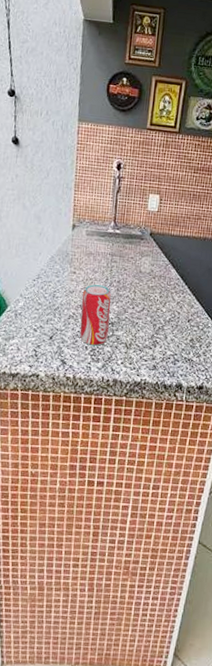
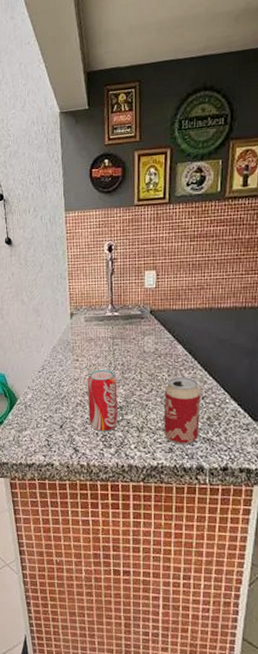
beverage can: none [149,299,188,364] -> present [163,377,201,445]

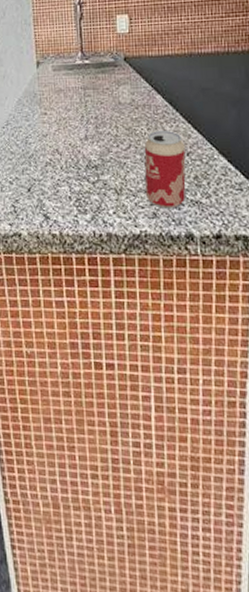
beverage can: present [87,370,118,433] -> none [57,124,93,196]

